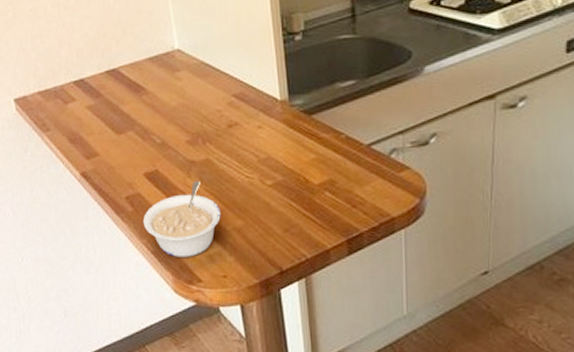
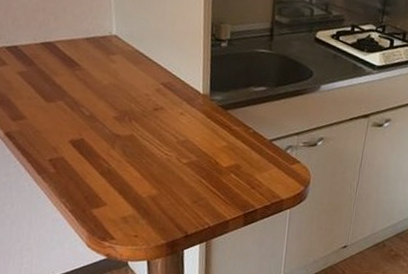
legume: present [142,181,221,257] -> none [63,153,139,218]

